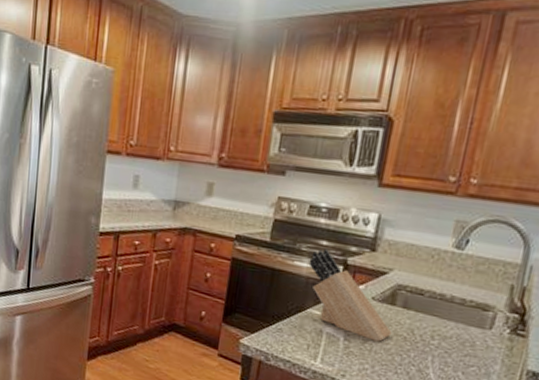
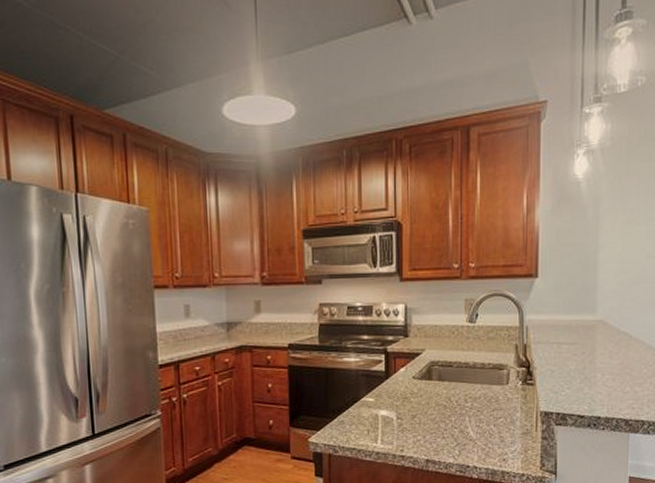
knife block: present [308,248,392,342] -> none [355,342,434,414]

